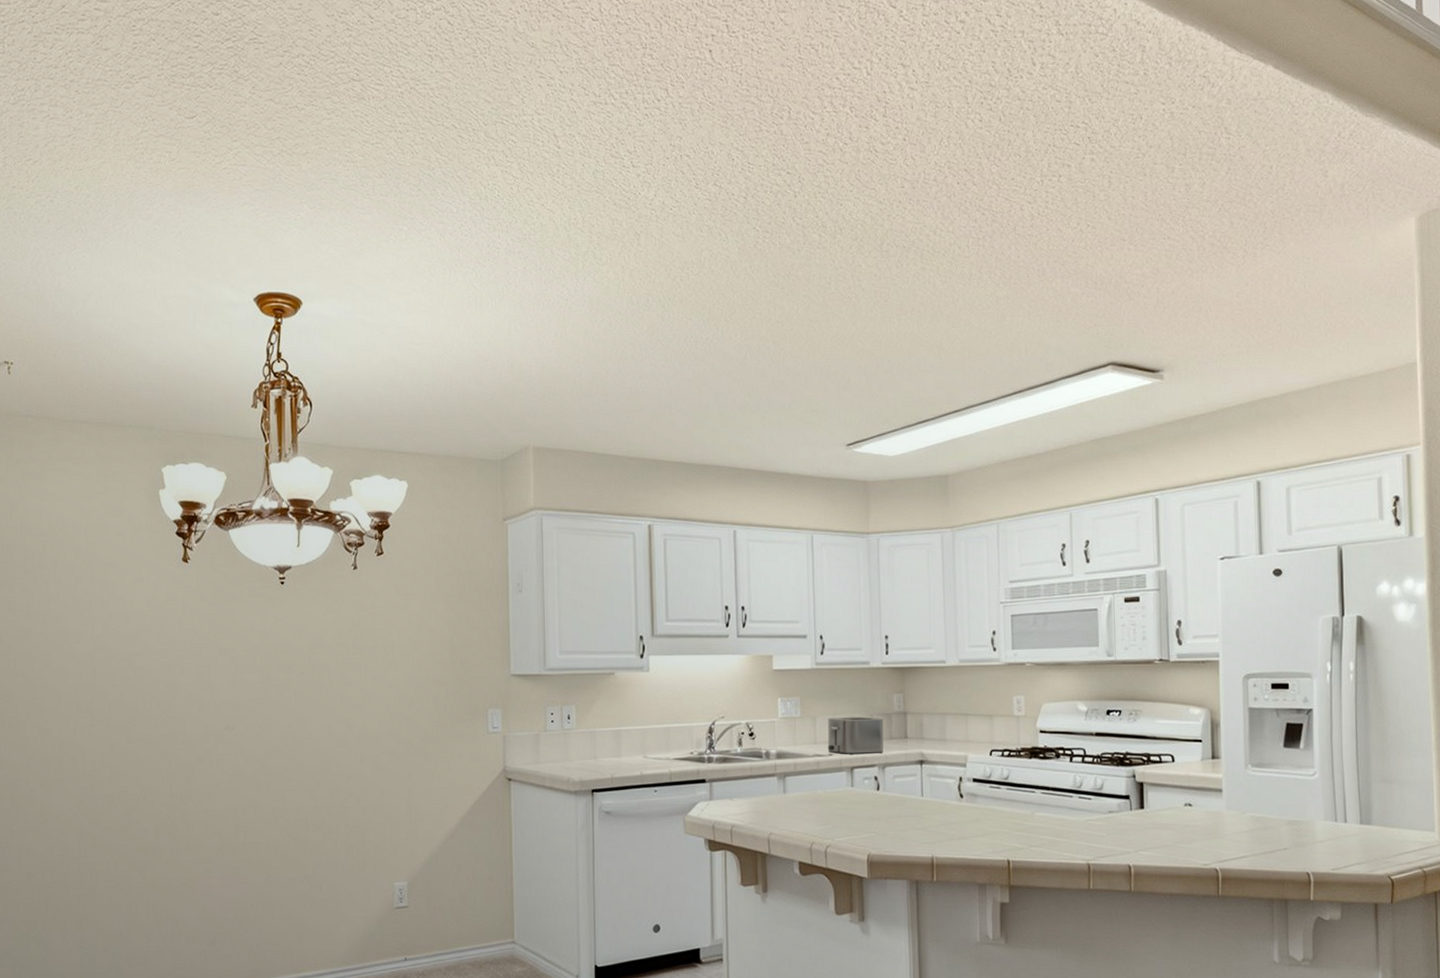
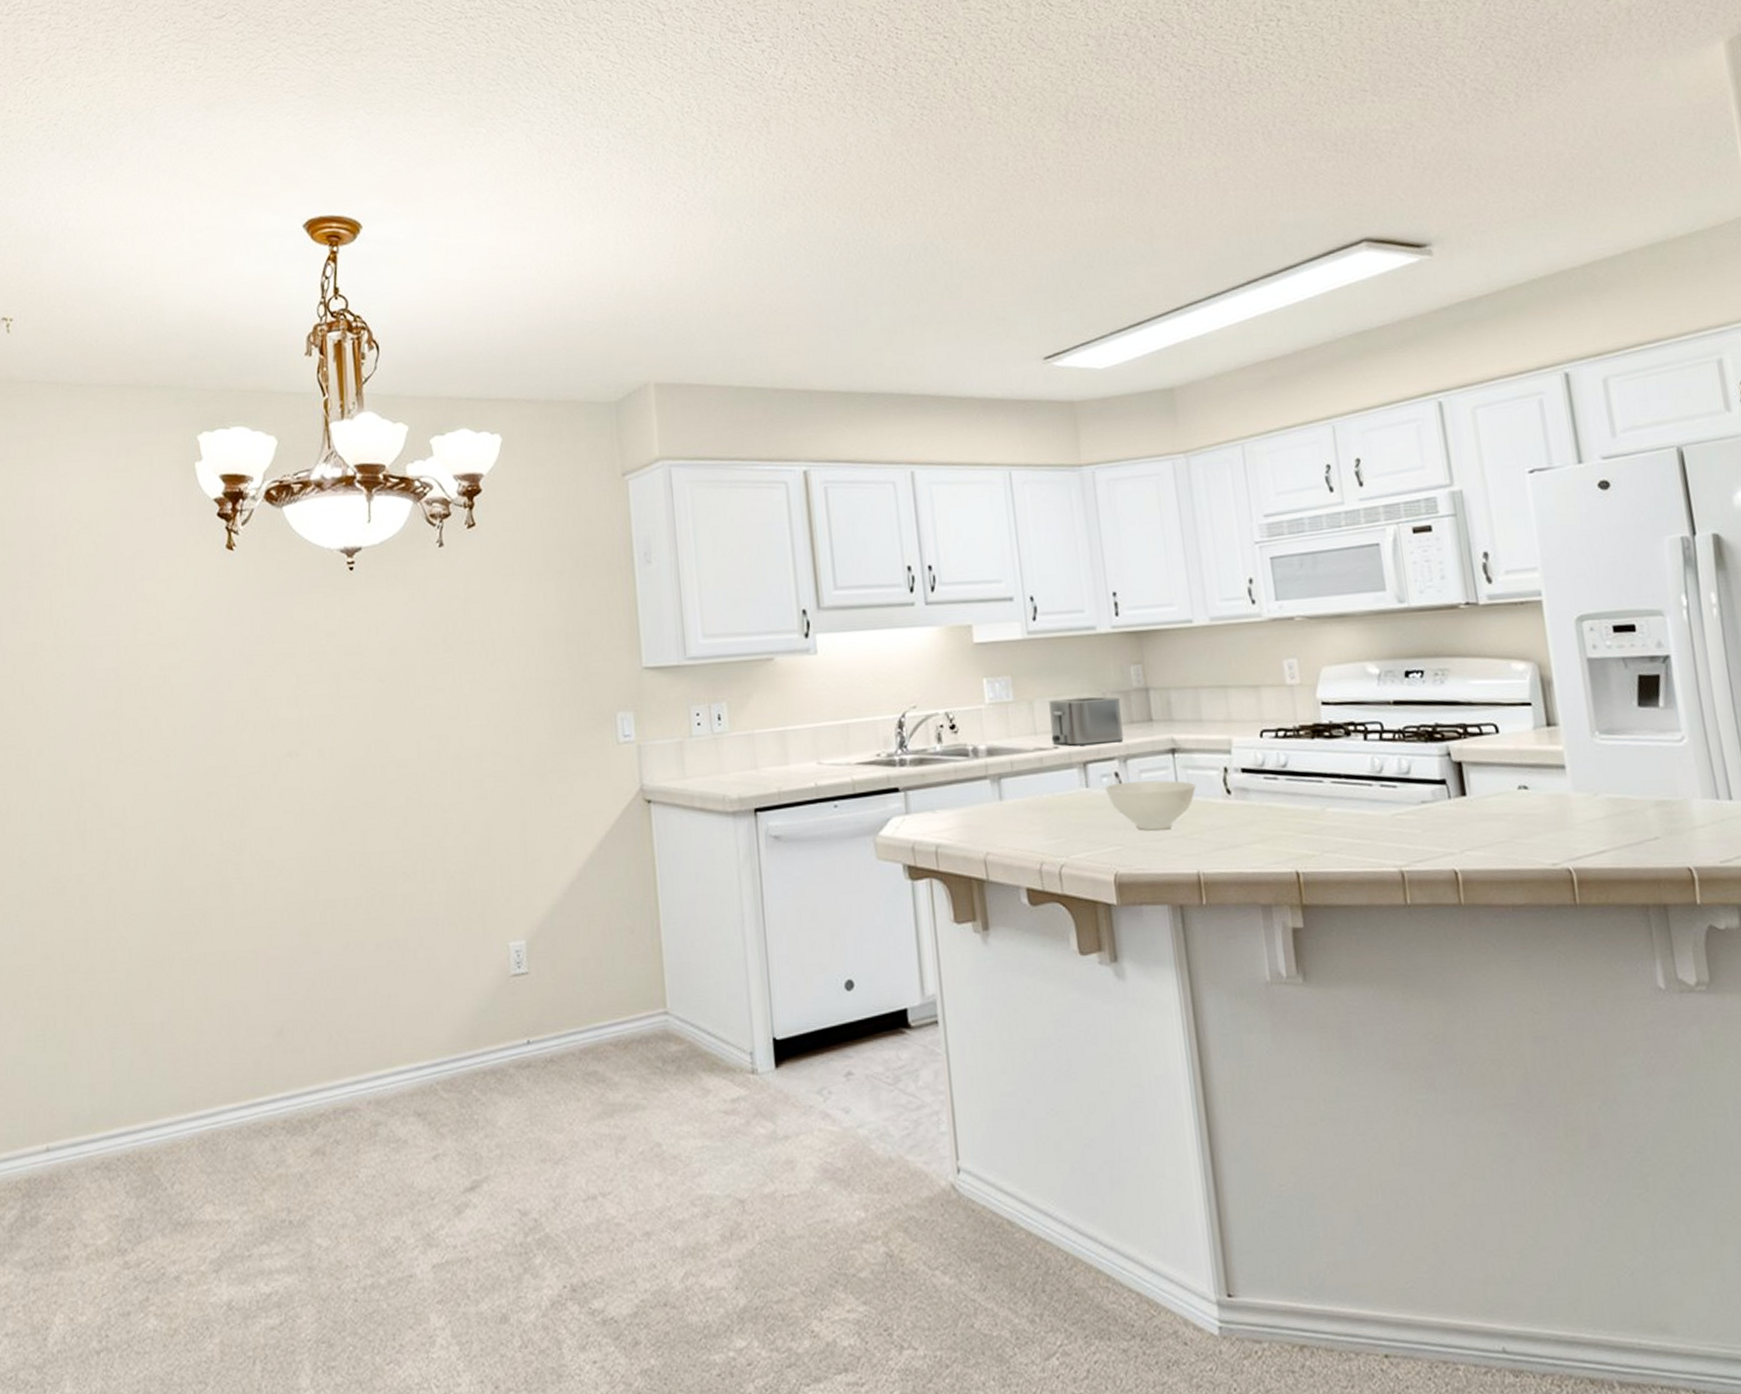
bowl: none [866,784,937,824] -> present [1104,780,1196,832]

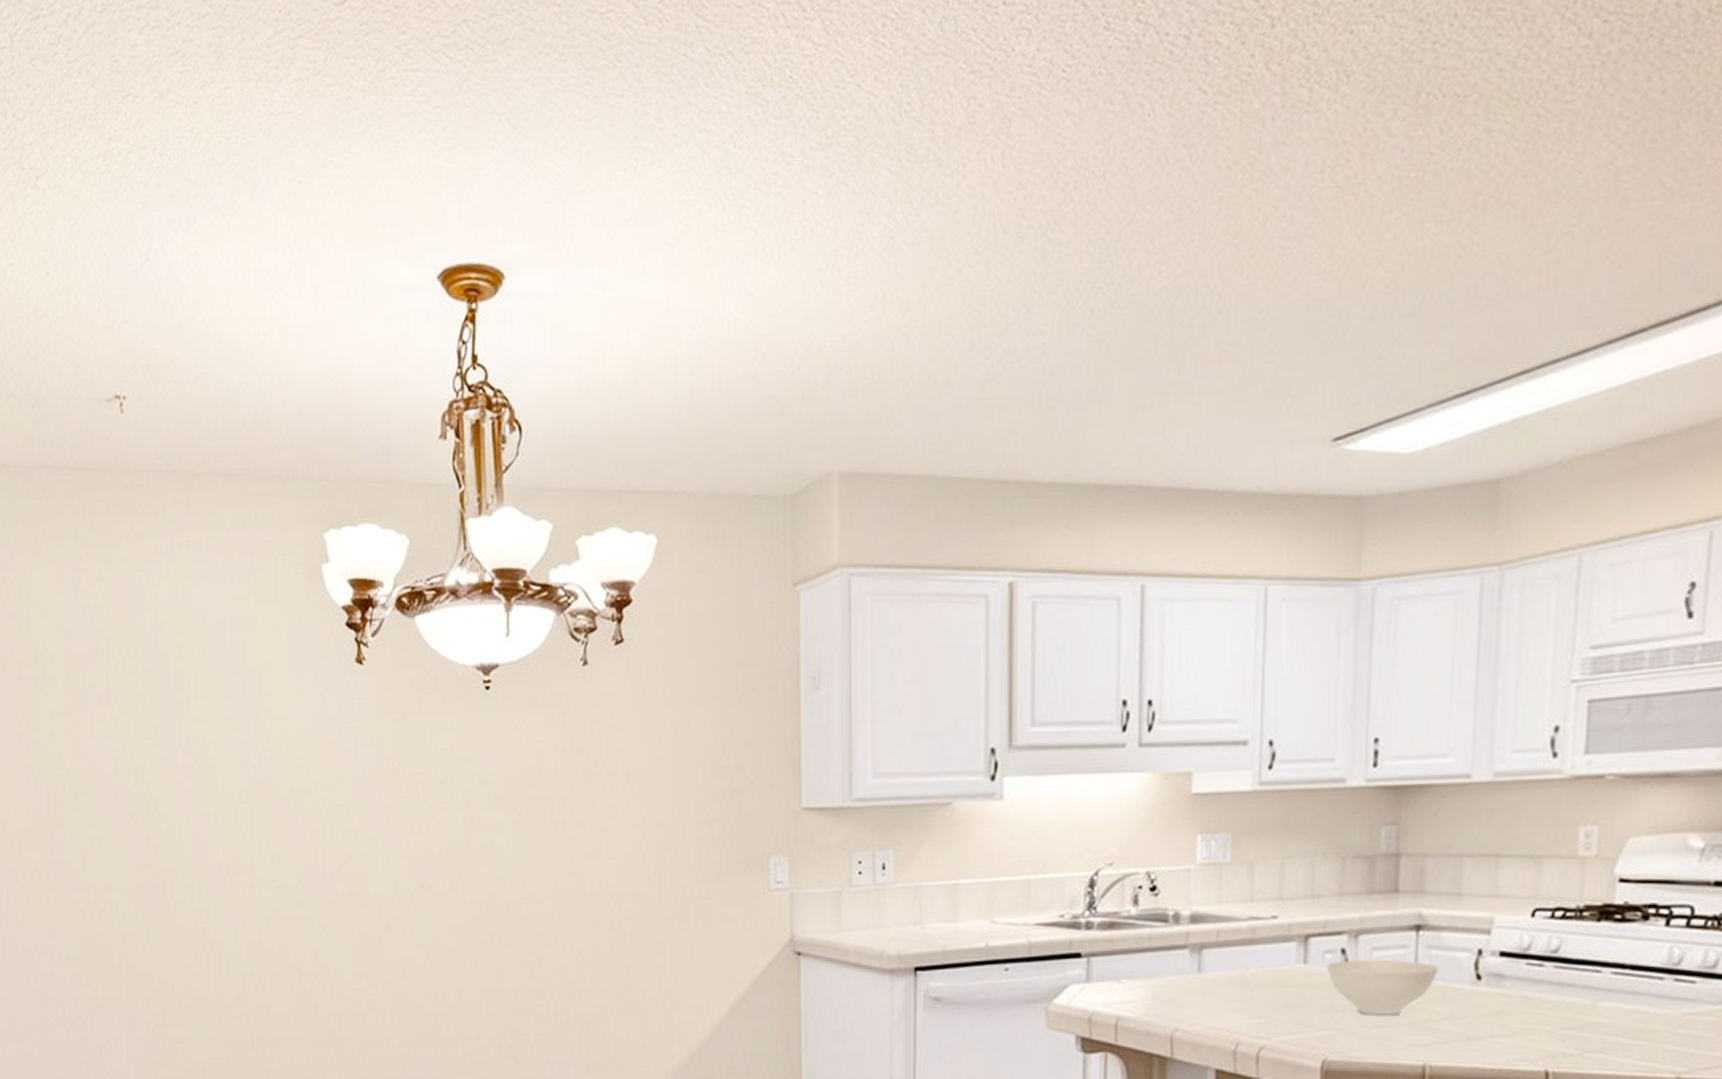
toaster: present [1049,696,1124,748] -> none [1270,860,1363,919]

